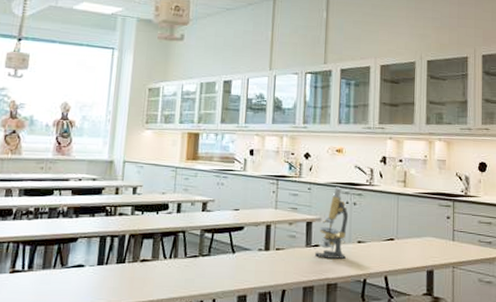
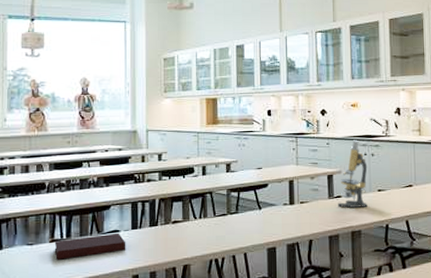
notebook: none [13,268,90,293] -> present [54,233,126,260]

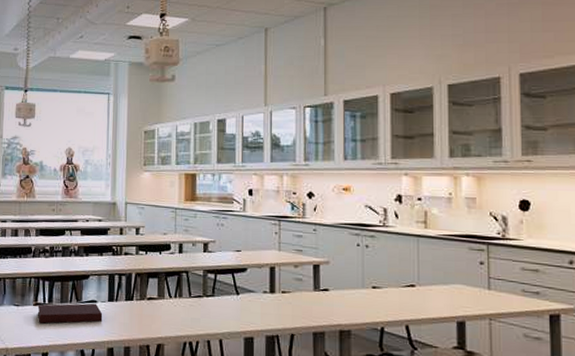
microscope: present [338,140,368,208] -> none [324,228,361,305]

